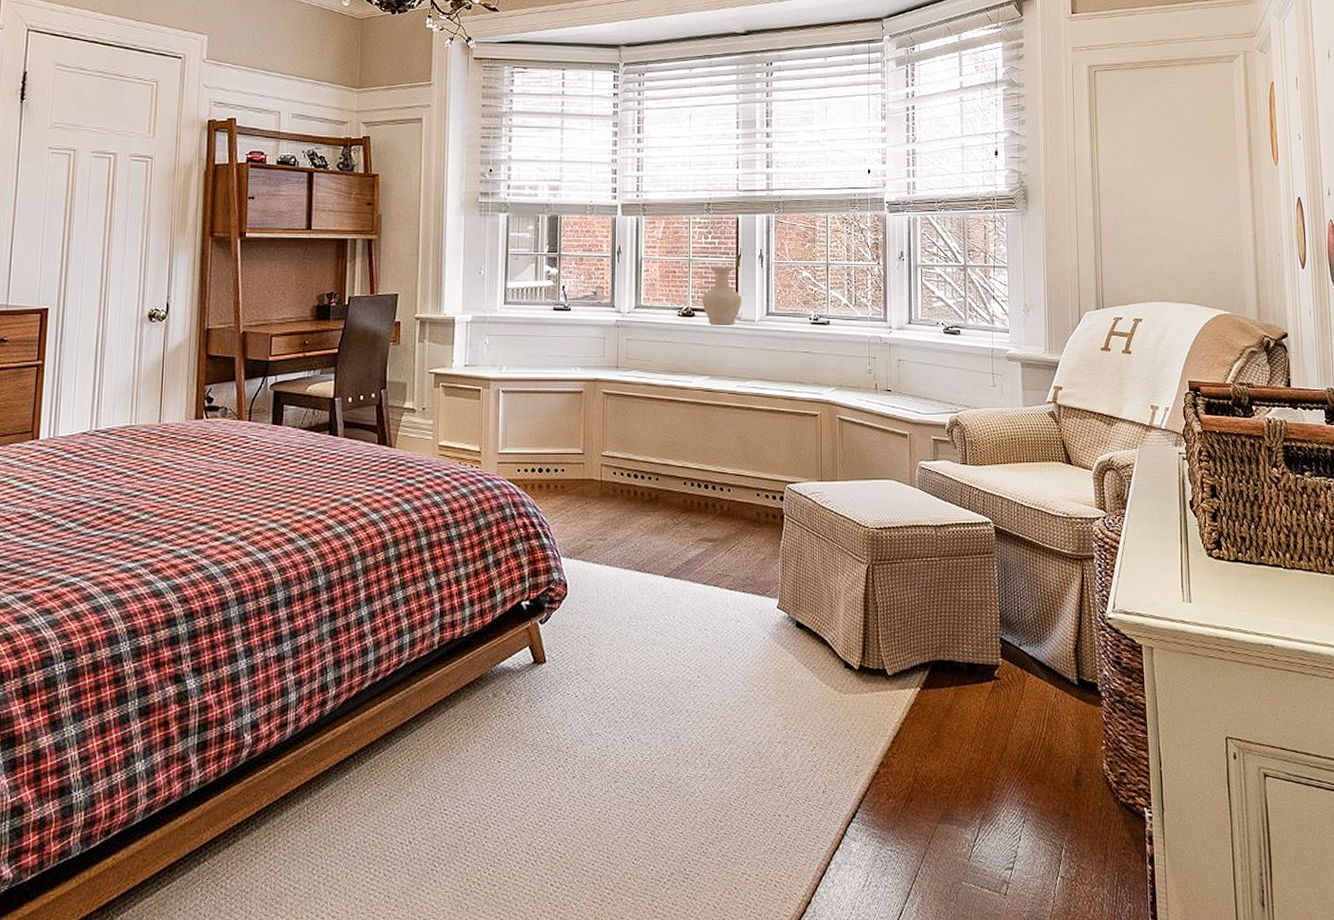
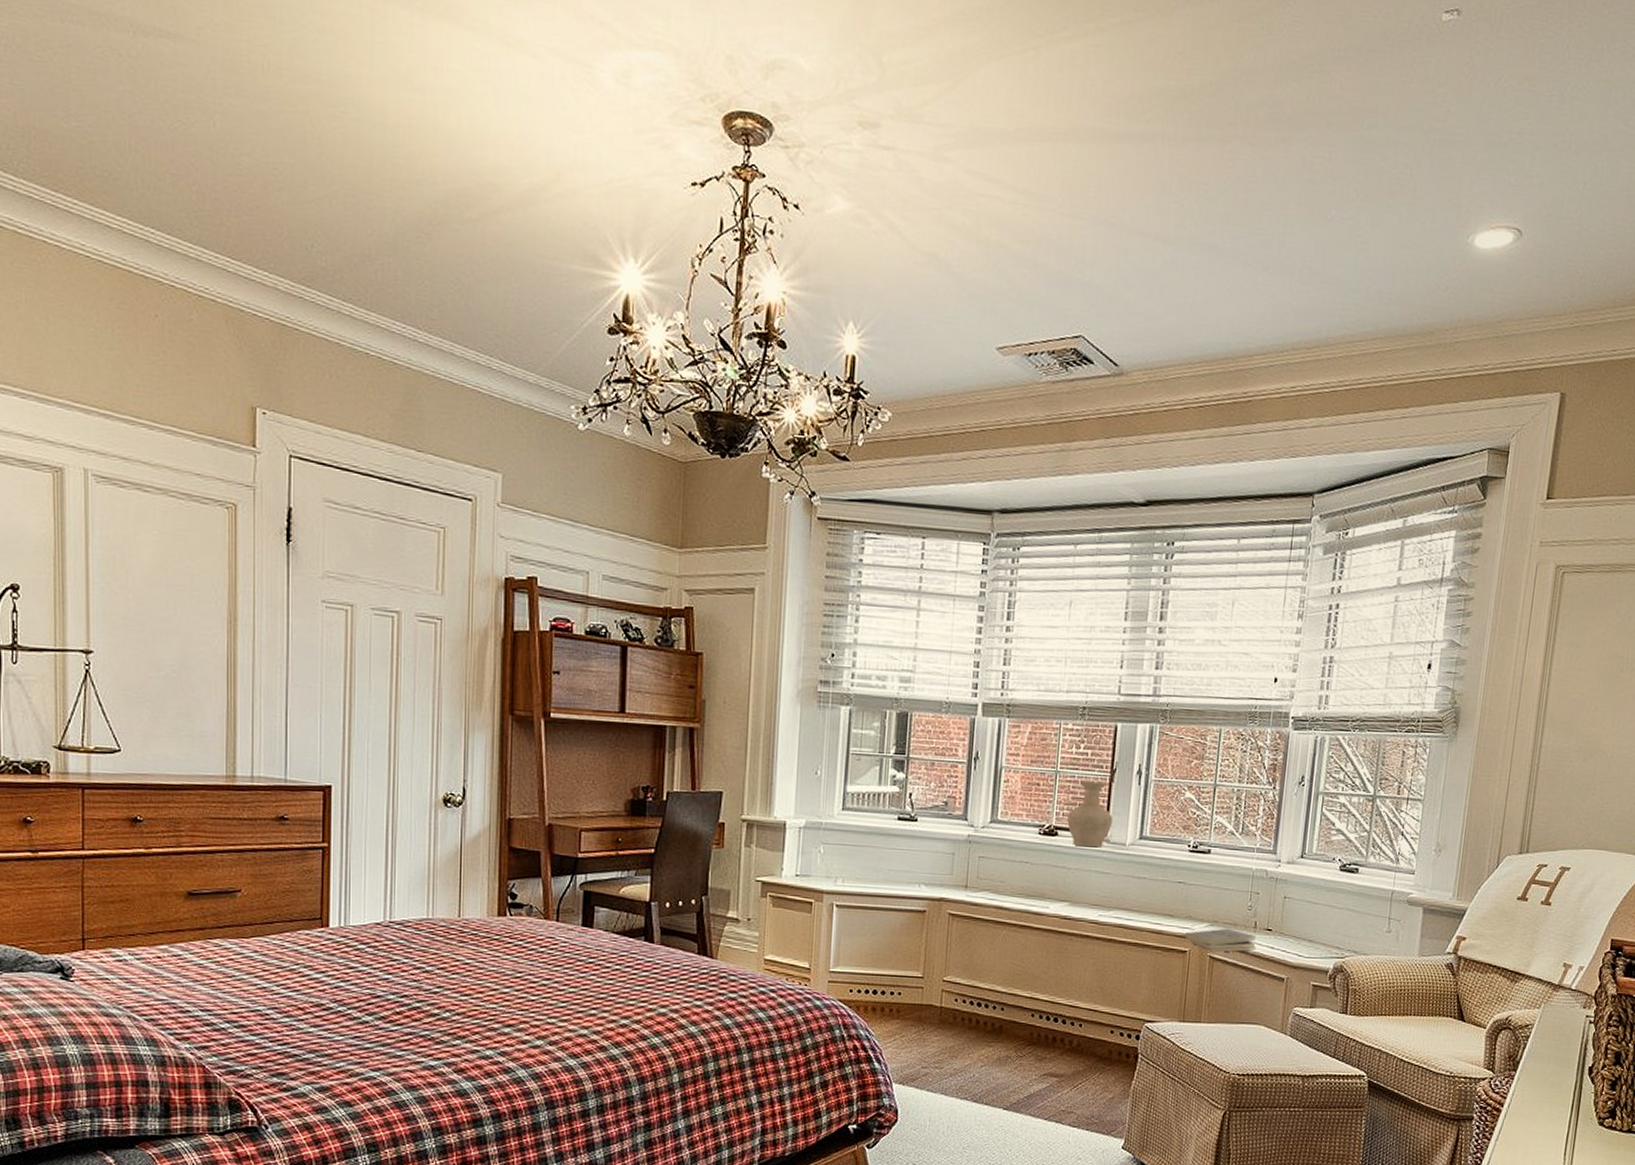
books: none [815,391,879,414] -> present [1185,928,1256,953]

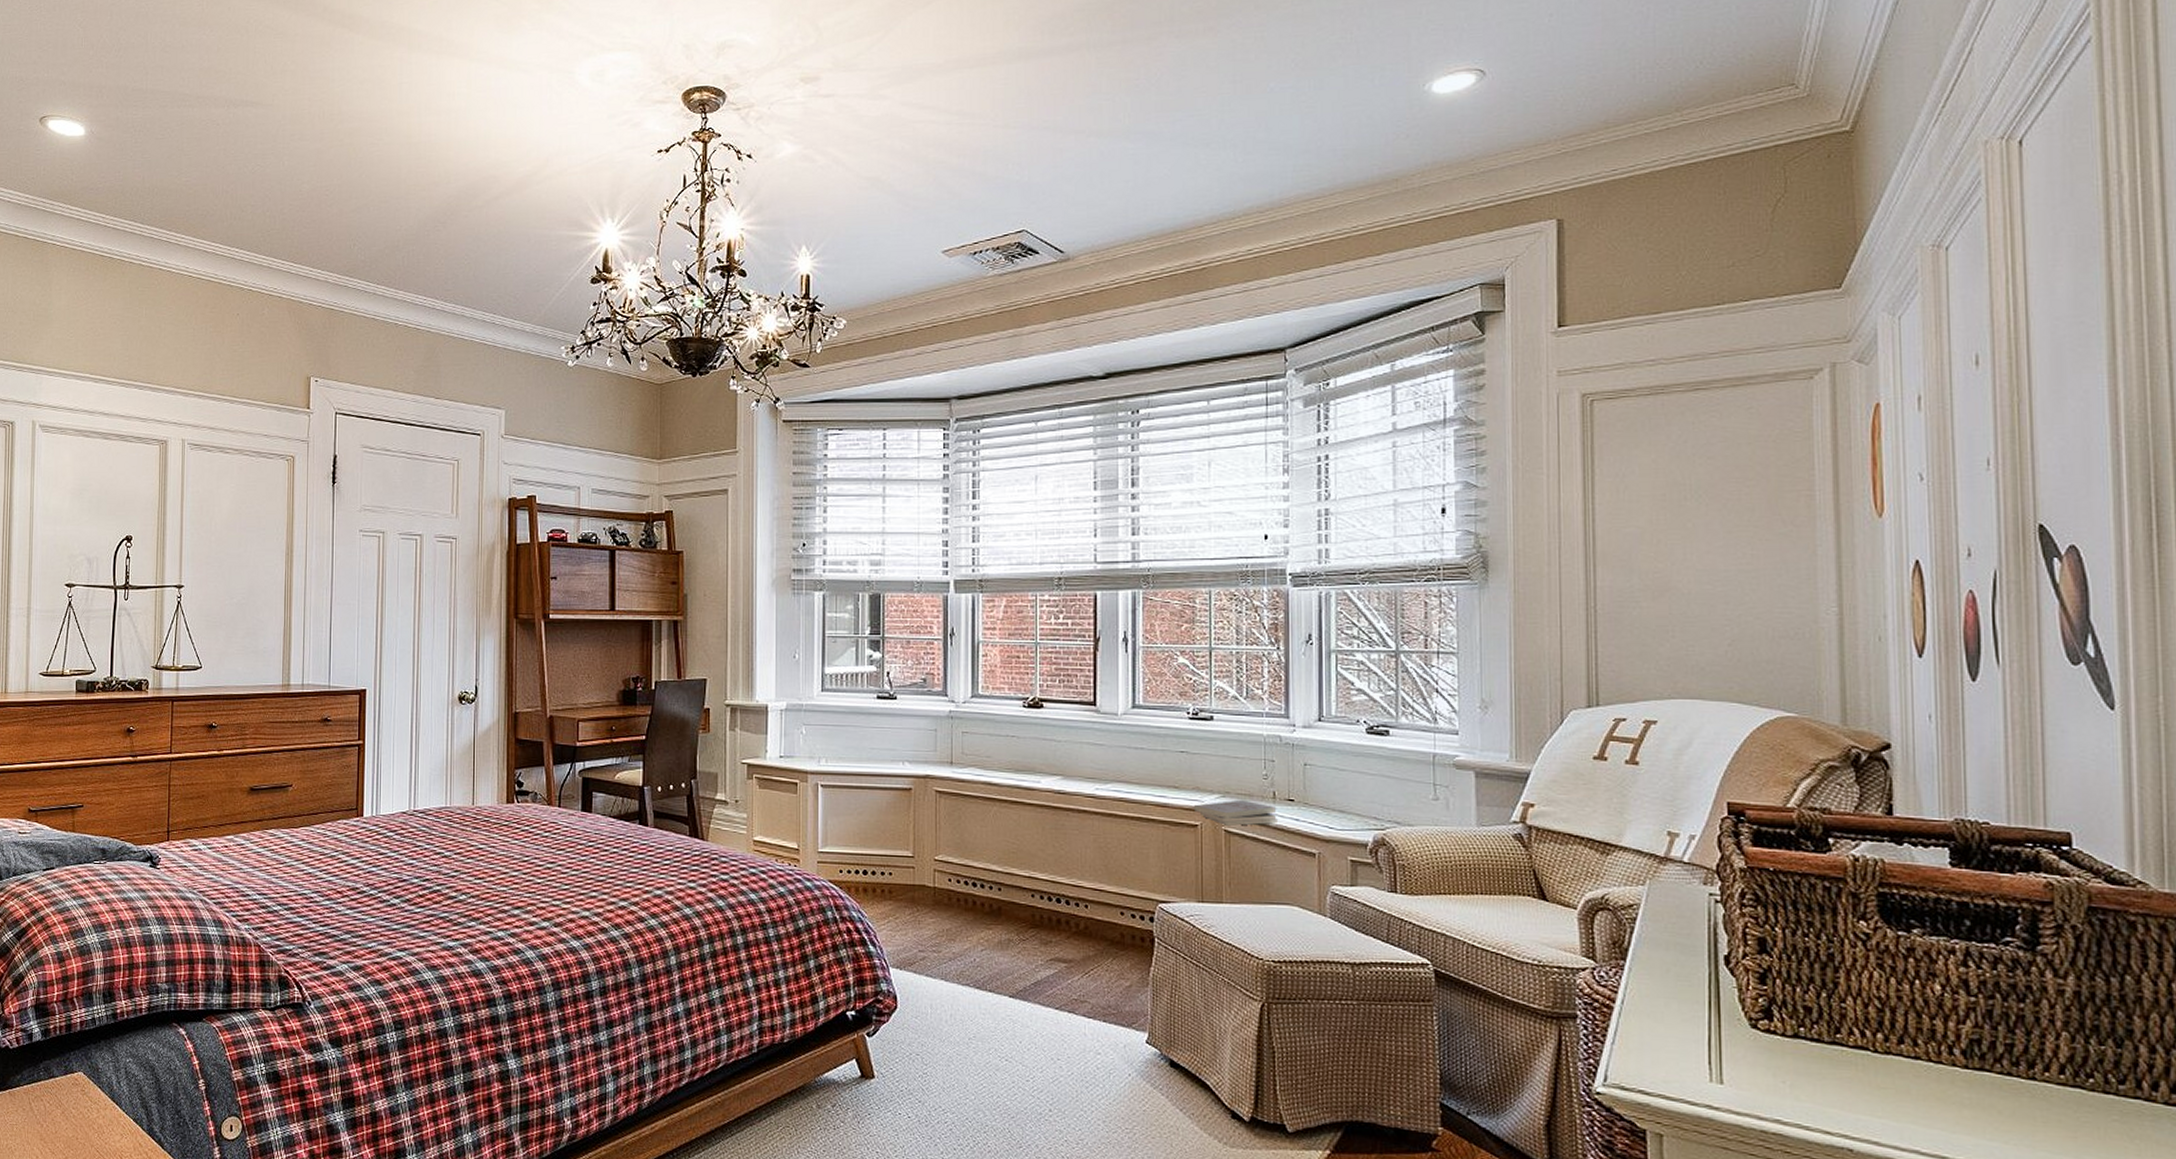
vase: present [1067,780,1113,848] -> none [1052,651,1102,719]

